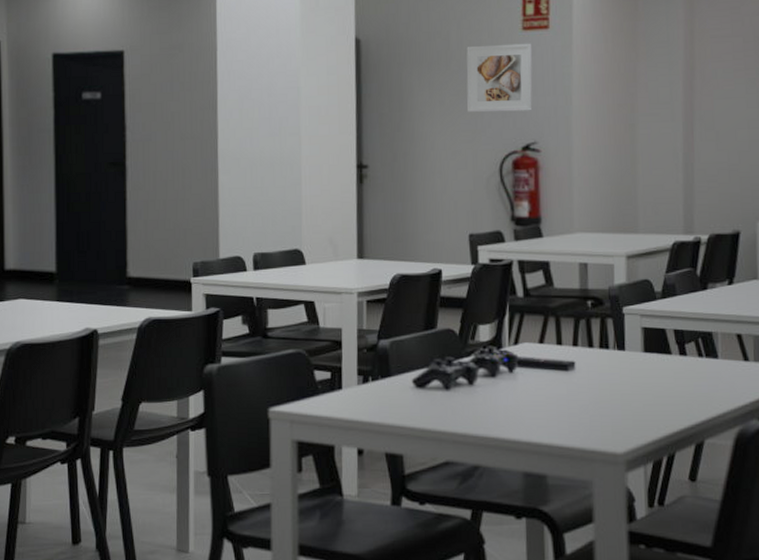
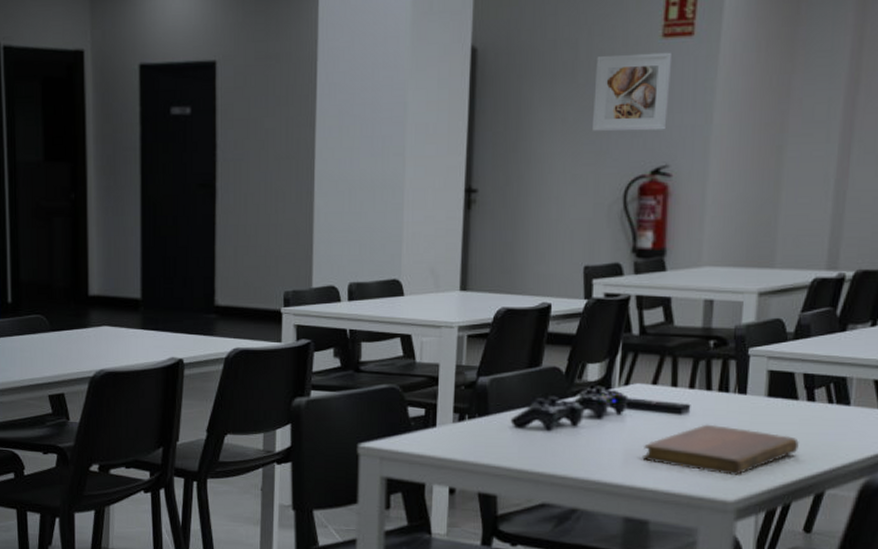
notebook: none [536,379,677,428] -> present [642,424,799,475]

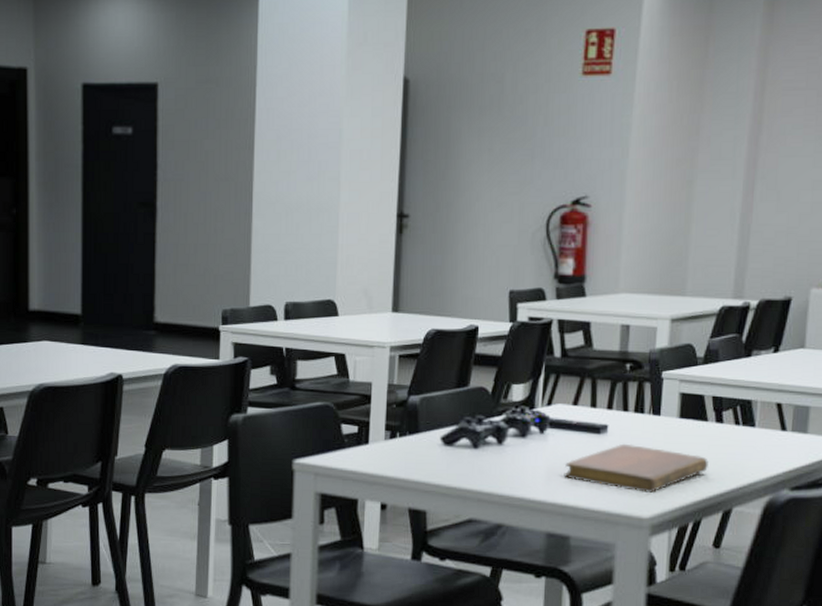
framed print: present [591,52,673,132] -> none [516,89,592,163]

